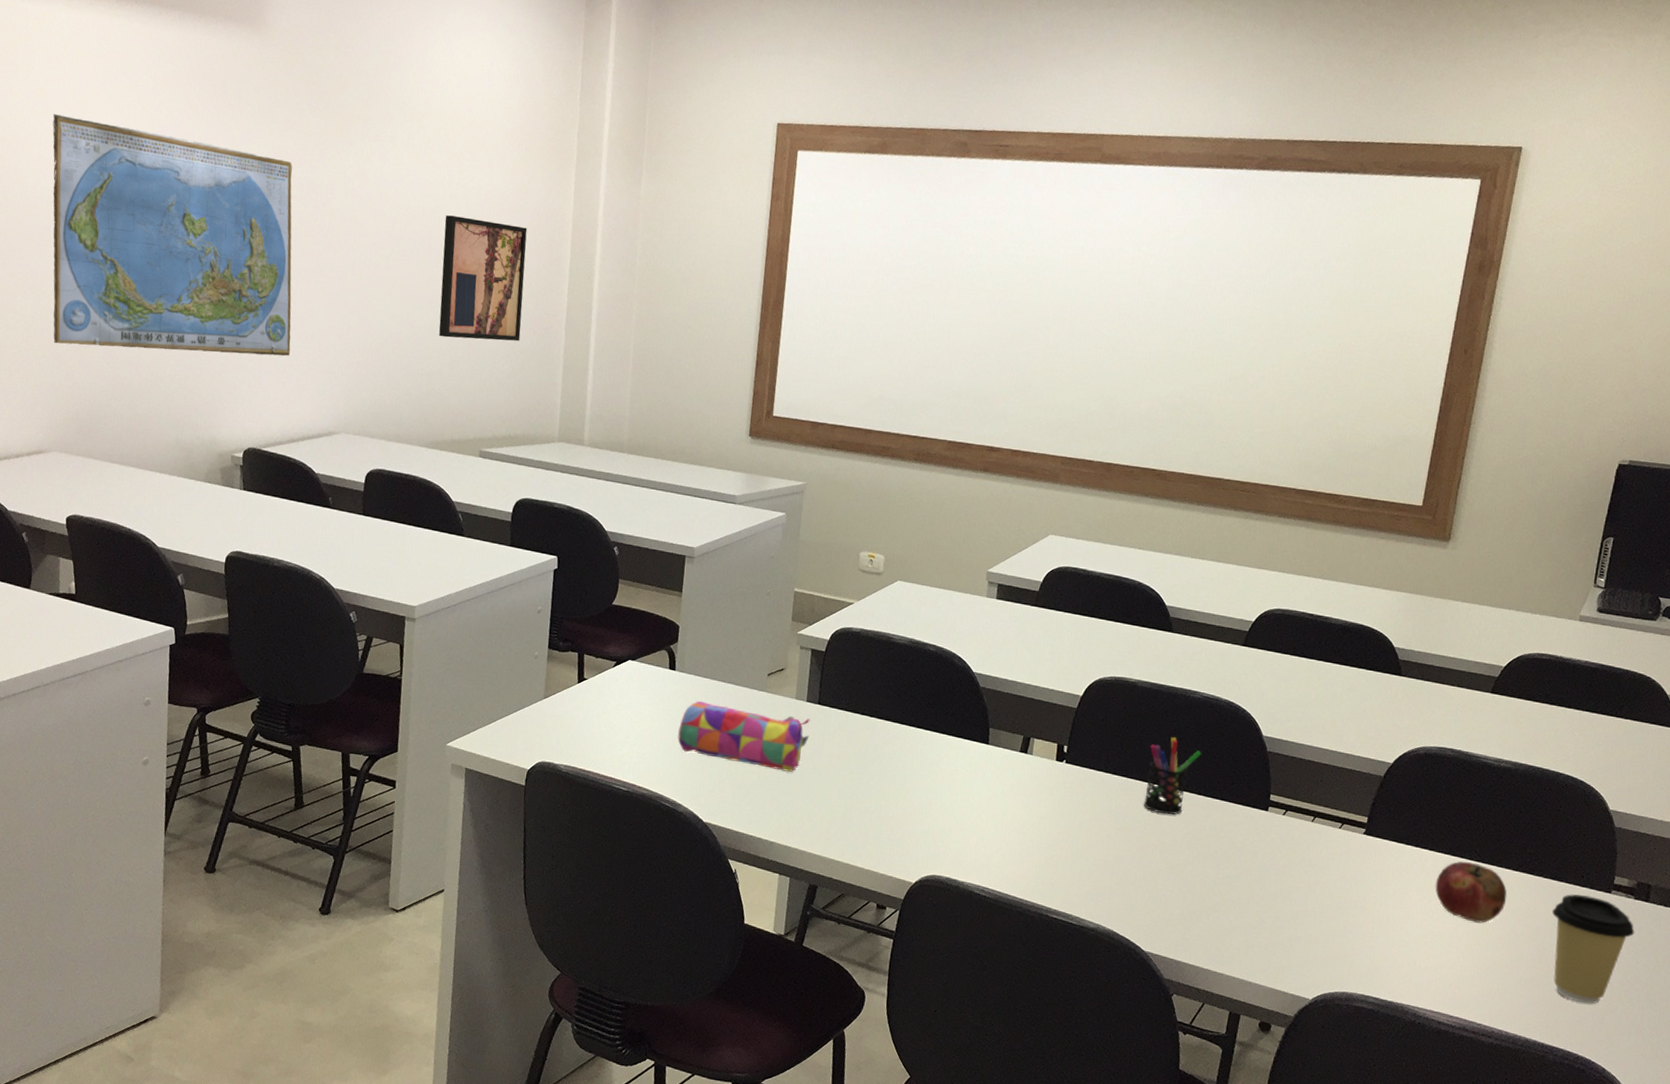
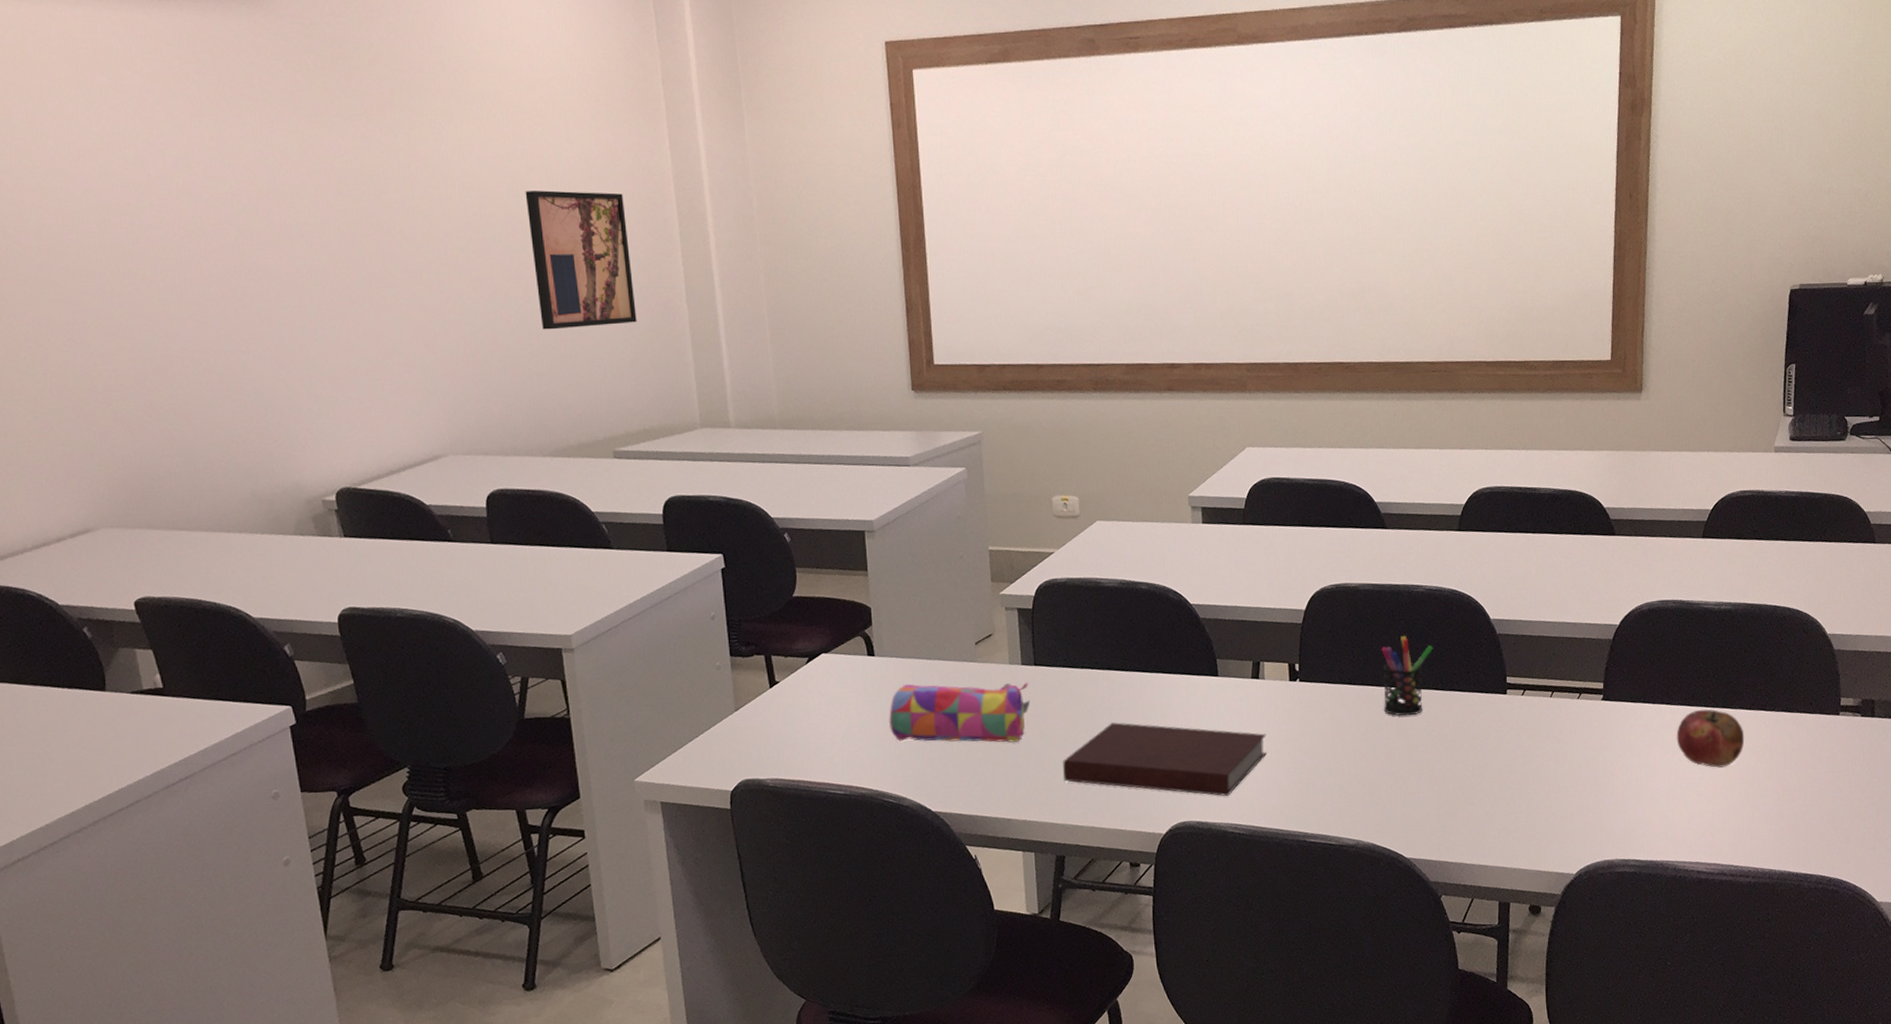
world map: present [52,114,293,357] -> none [21,131,370,403]
notebook: none [828,770,1026,859] -> present [1062,722,1267,796]
coffee cup: present [1552,894,1635,1004] -> none [1787,721,1866,827]

